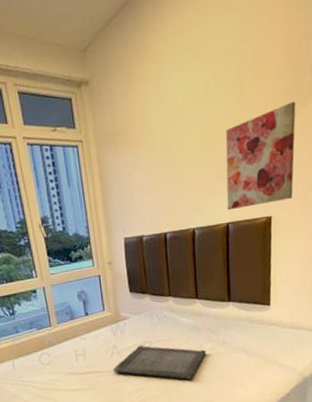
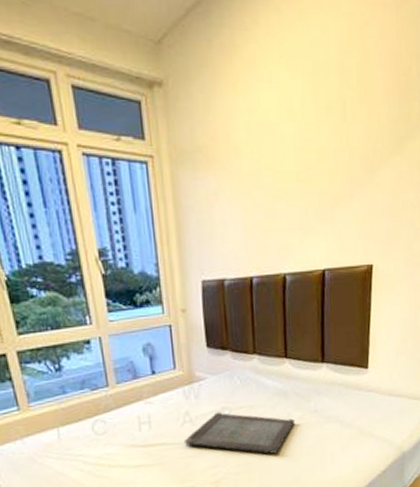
wall art: present [225,101,296,211] -> none [323,131,403,255]

